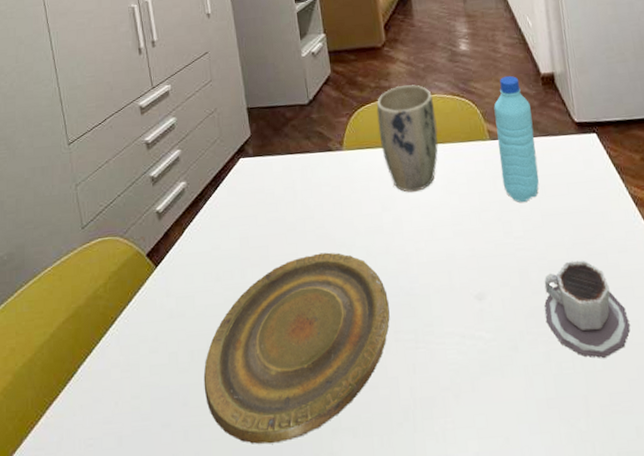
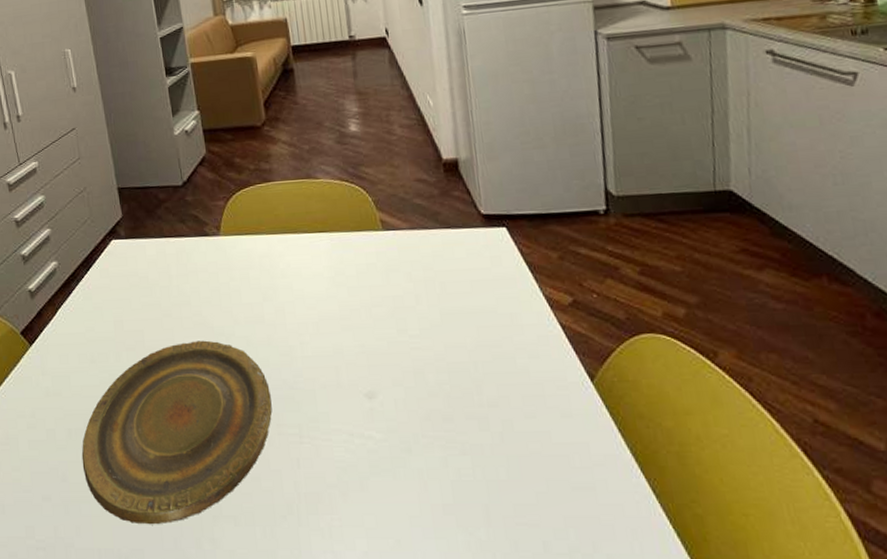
plant pot: present [376,84,438,192] -> none [256,168,325,283]
water bottle: present [494,75,539,202] -> none [387,160,439,299]
cup: present [544,260,631,359] -> none [442,363,540,469]

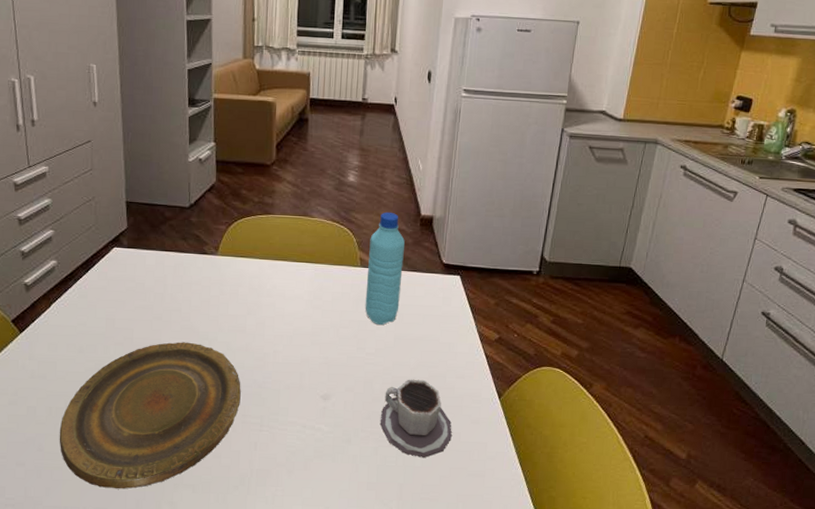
water bottle: none [387,160,439,299] -> present [365,212,405,325]
cup: none [442,363,540,469] -> present [380,379,452,459]

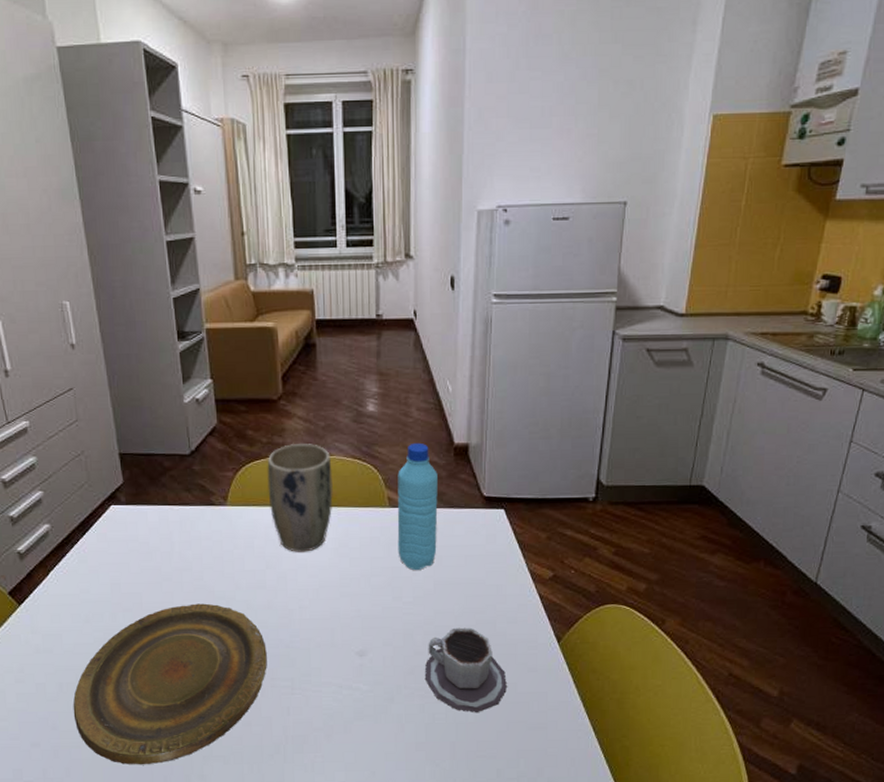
plant pot: none [255,205,313,302] -> present [267,444,333,552]

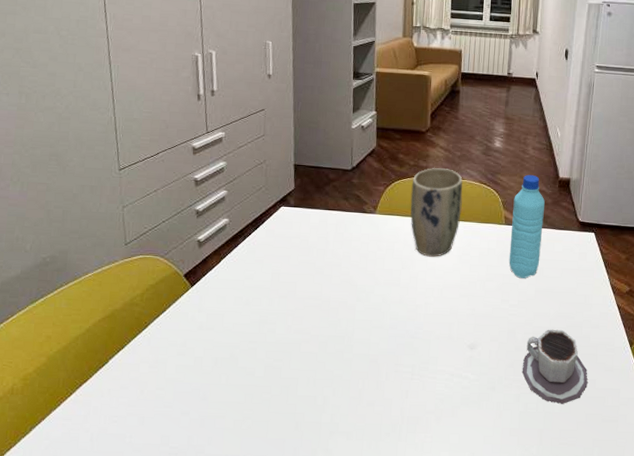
plate: present [73,603,267,765] -> none [223,294,395,437]

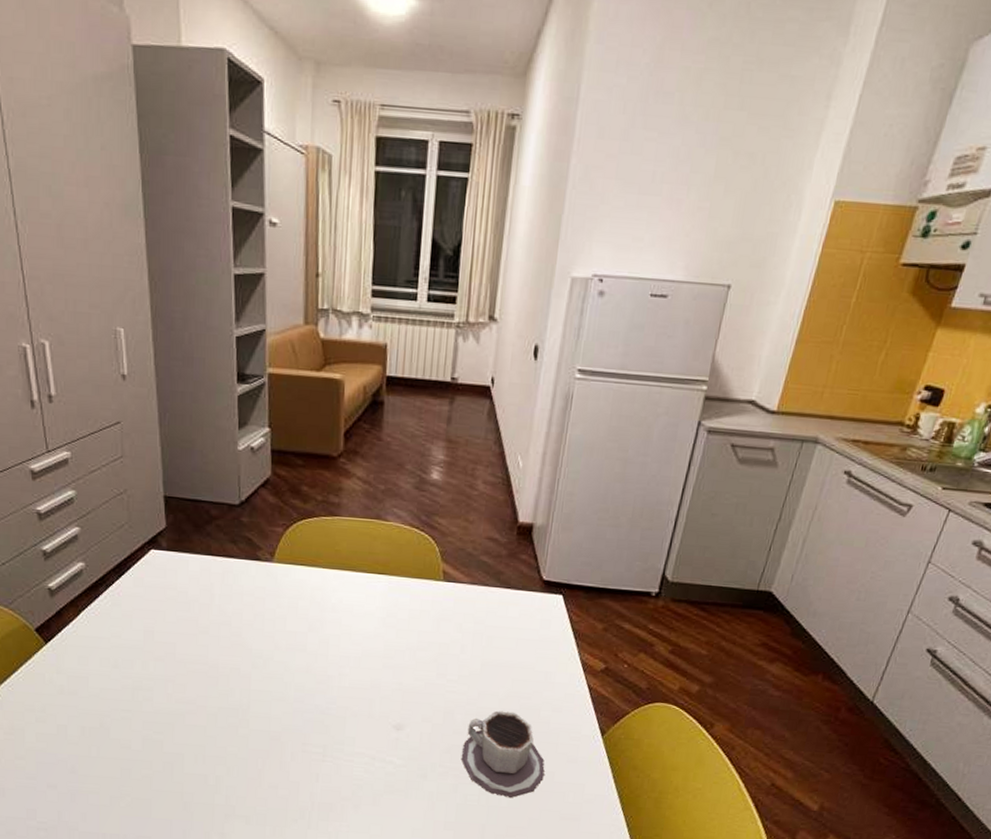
plant pot: present [410,168,463,257] -> none [318,505,388,619]
water bottle: present [509,174,545,278] -> none [447,517,498,648]

